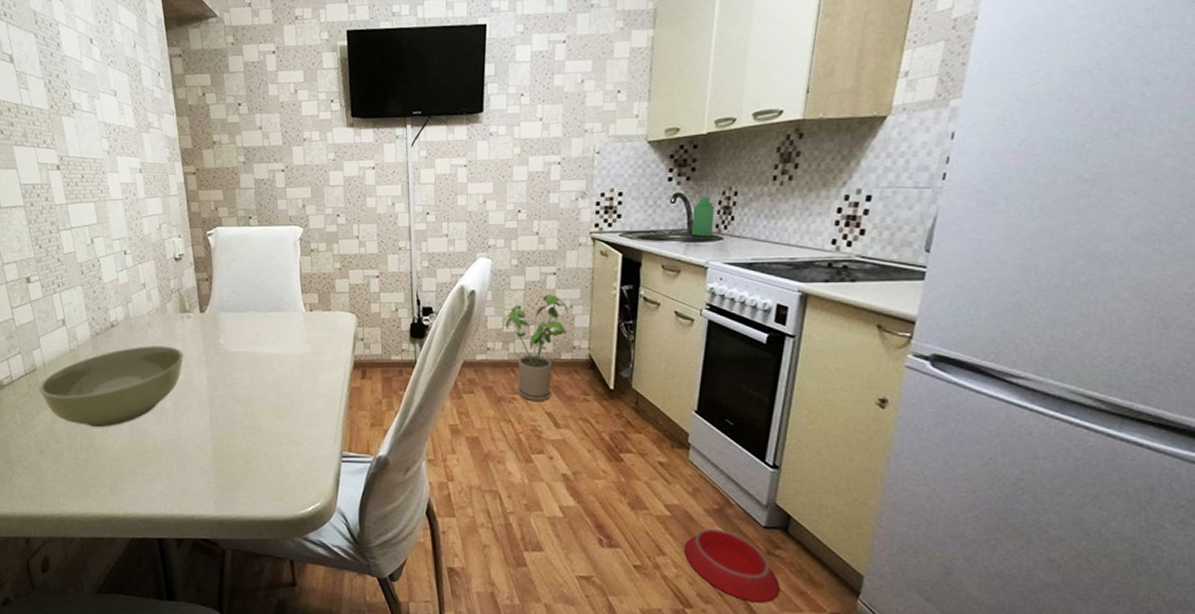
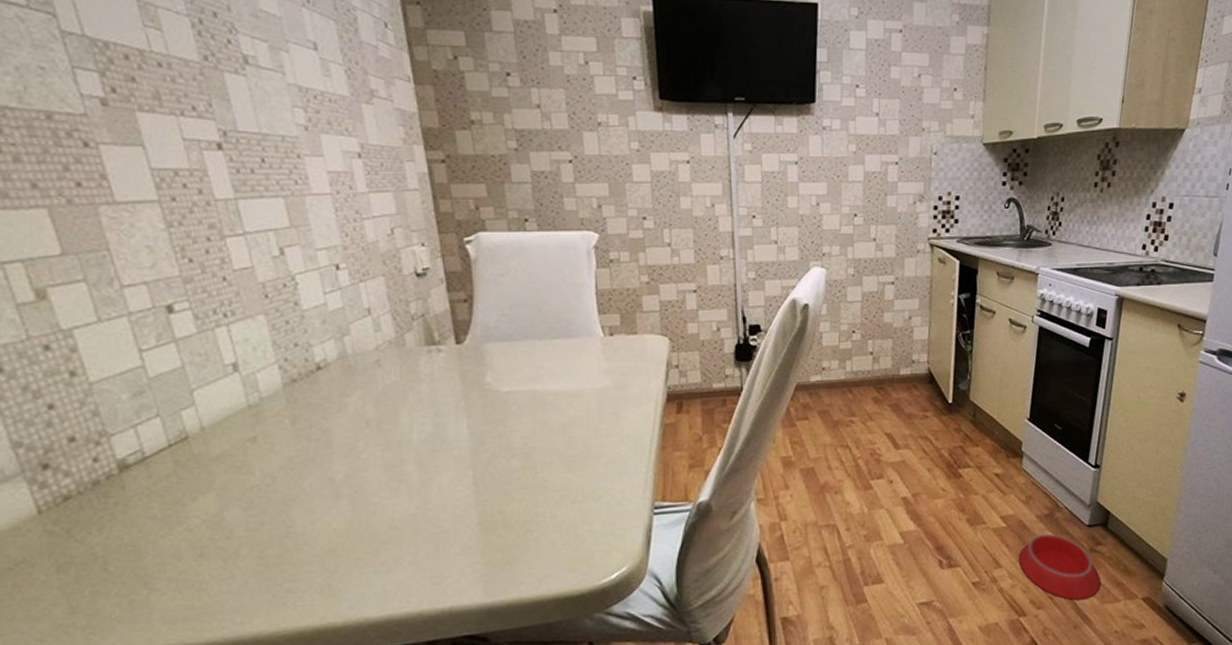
bowl: present [39,346,183,427] -> none [194,390,432,510]
house plant: present [505,294,569,402] -> none [841,306,908,423]
soap dispenser: present [690,182,715,238] -> none [1023,187,1044,244]

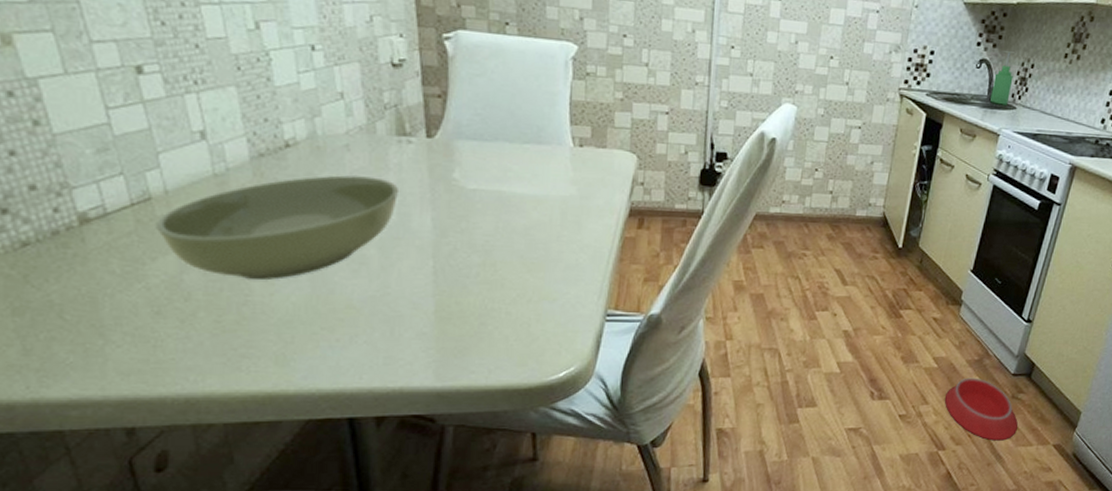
bowl: none [194,390,432,510] -> present [155,175,398,280]
soap dispenser: none [1023,187,1044,244] -> present [989,51,1016,107]

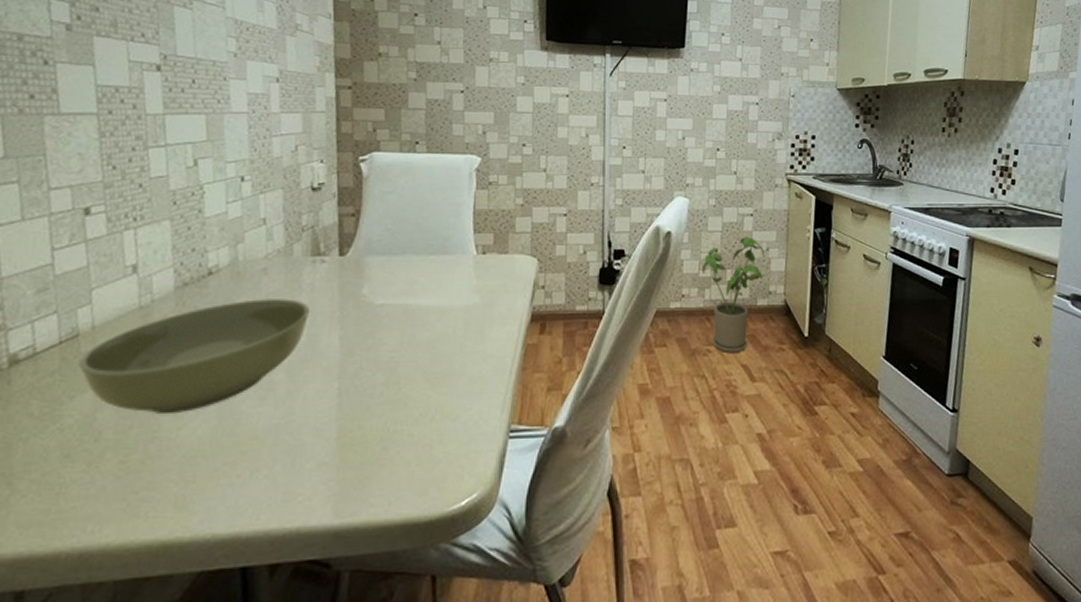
house plant: none [804,149,869,259] -> present [701,237,765,354]
pet bowl: present [945,377,1018,441] -> none [877,481,963,559]
soap dispenser: present [989,51,1016,107] -> none [875,130,896,183]

